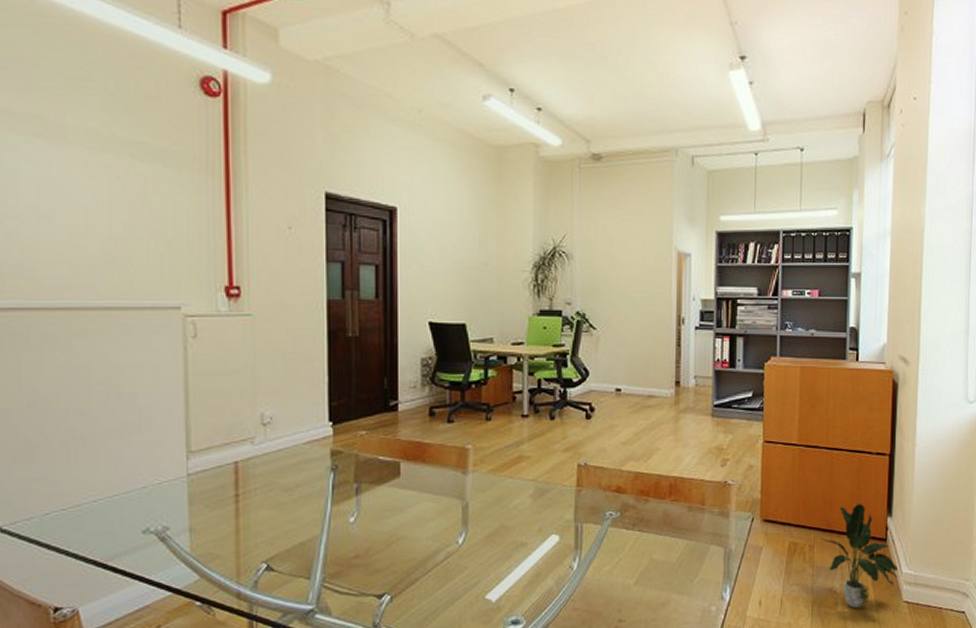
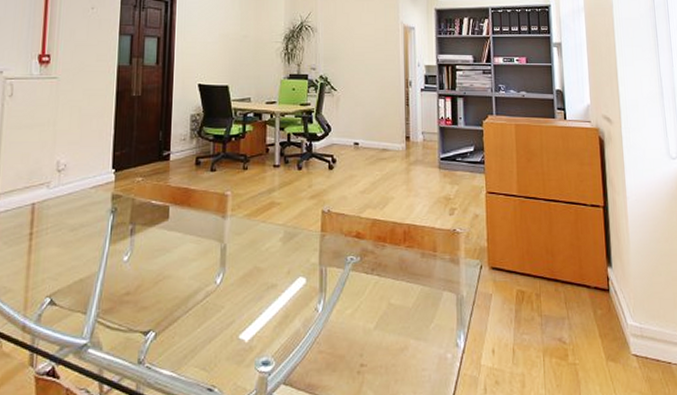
potted plant: present [821,504,899,609] -> none [547,254,624,361]

